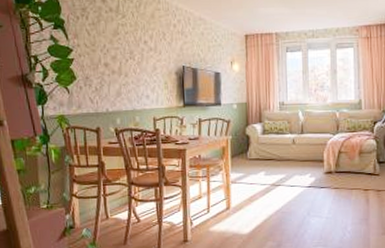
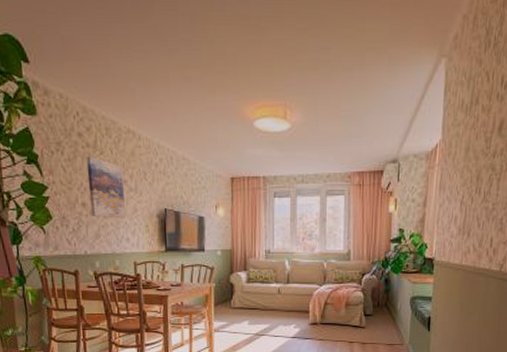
wall art: none [109,20,146,77] -> present [86,156,126,219]

